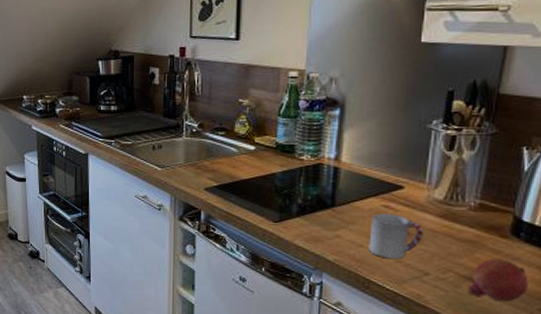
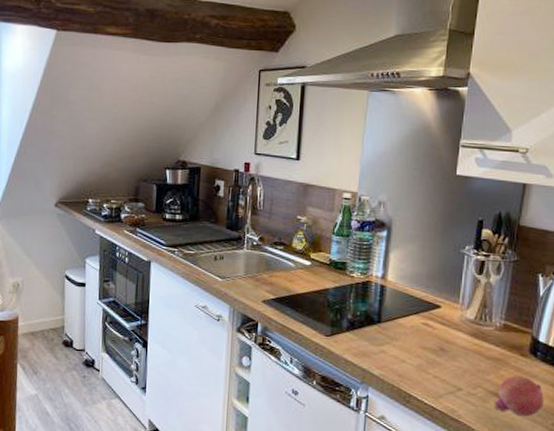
cup: present [368,213,424,259] -> none [410,331,458,375]

